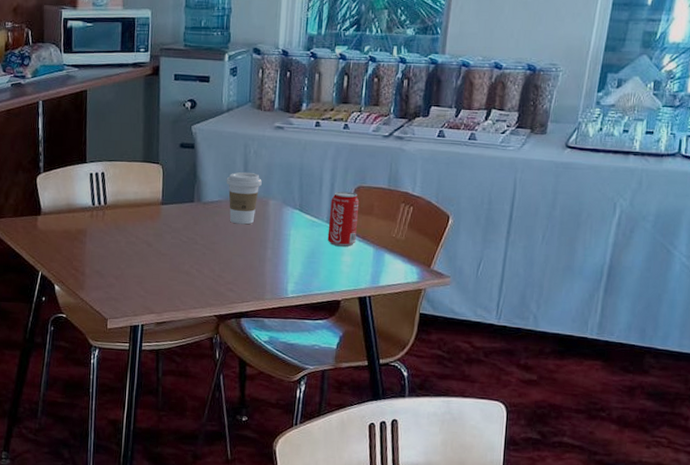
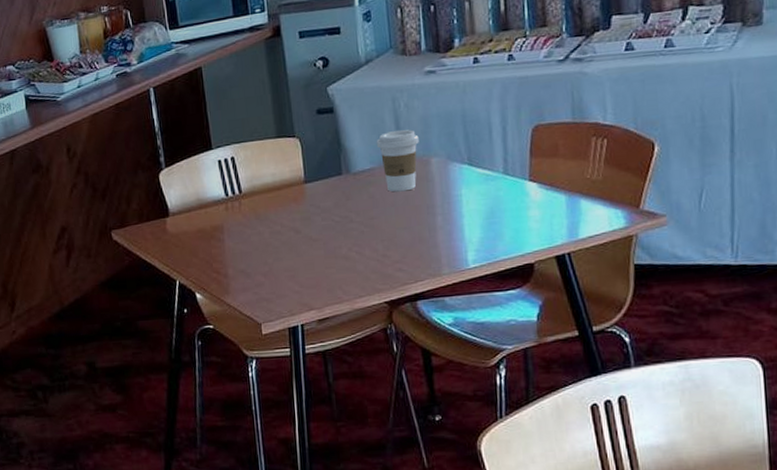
beverage can: present [327,191,360,247] -> none [505,133,542,201]

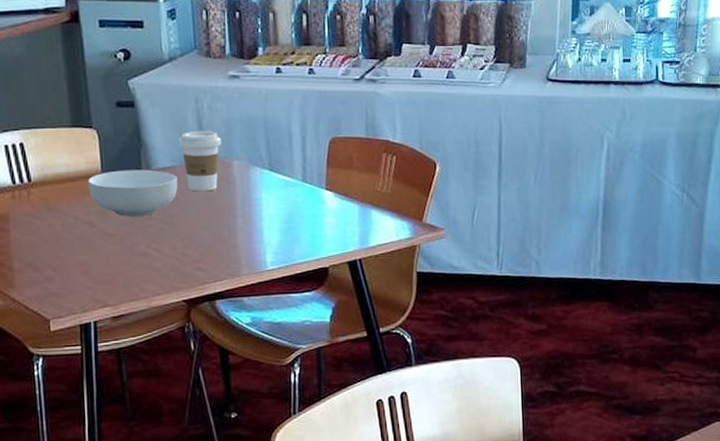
cereal bowl: none [292,173,377,222] -> present [87,169,178,218]

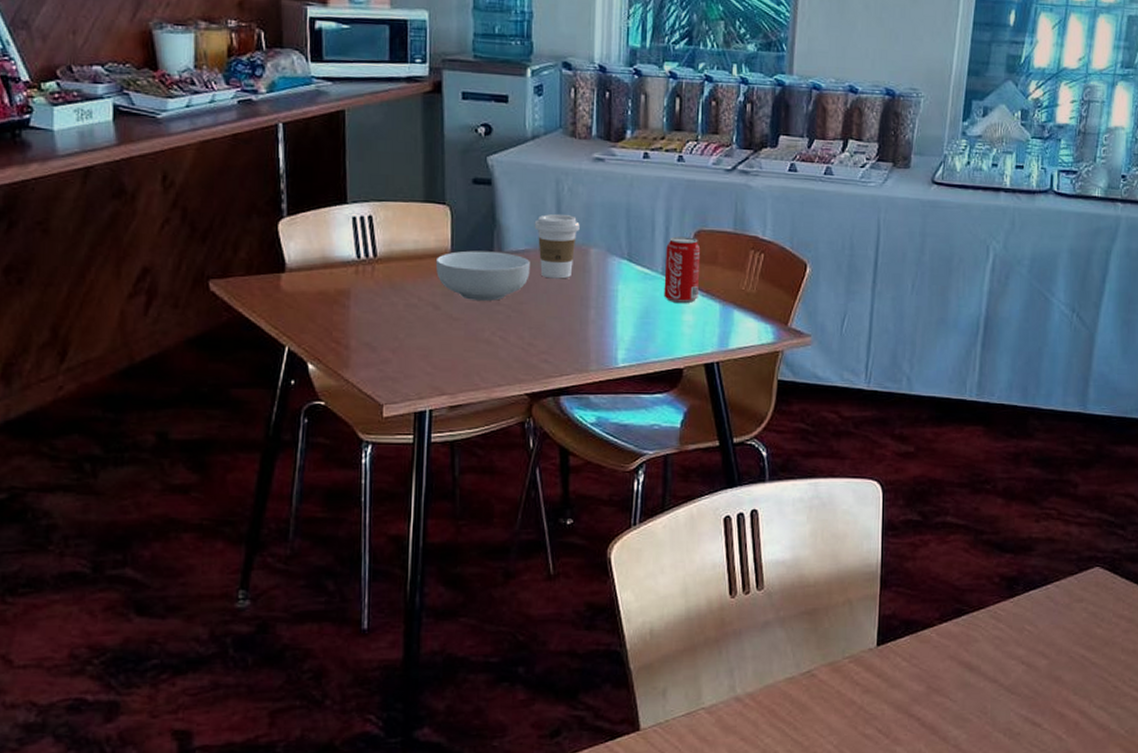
beverage can: none [304,144,337,208] -> present [664,236,701,304]

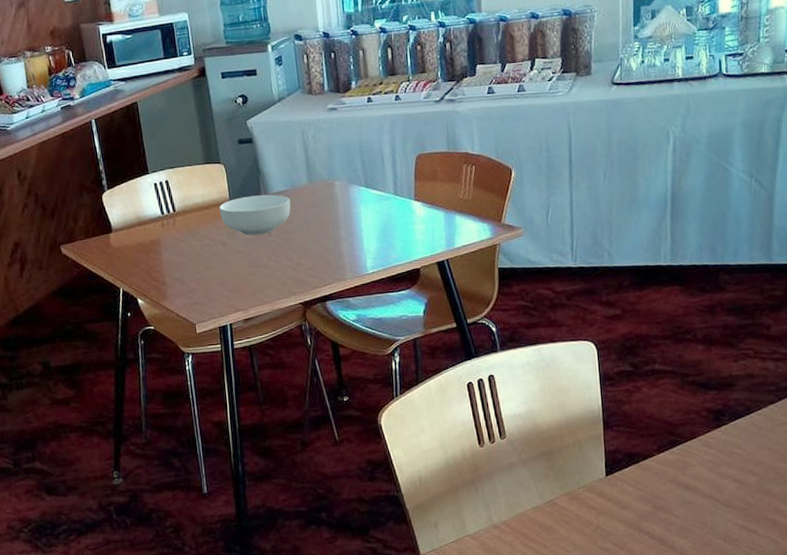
coffee cup: present [534,214,580,279] -> none [289,157,325,210]
beverage can: present [664,236,701,304] -> none [395,161,425,217]

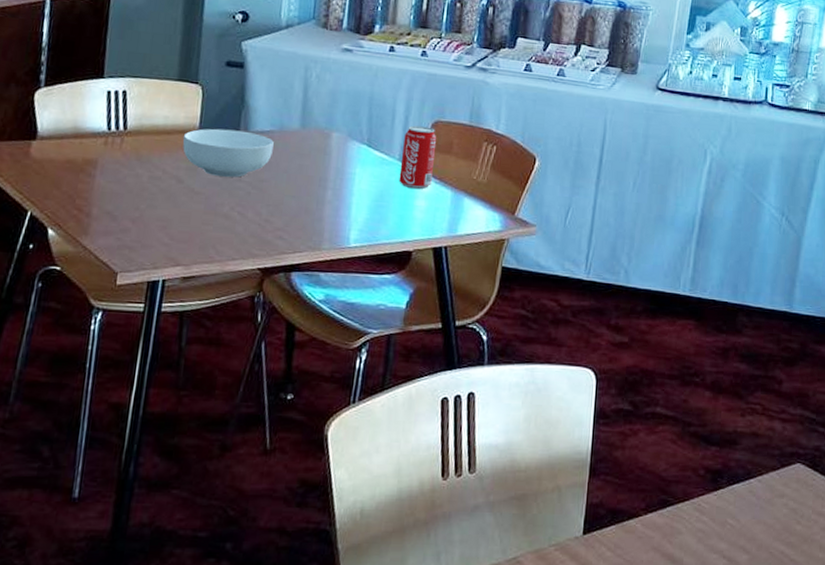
beverage can: none [395,161,425,217] -> present [399,125,437,190]

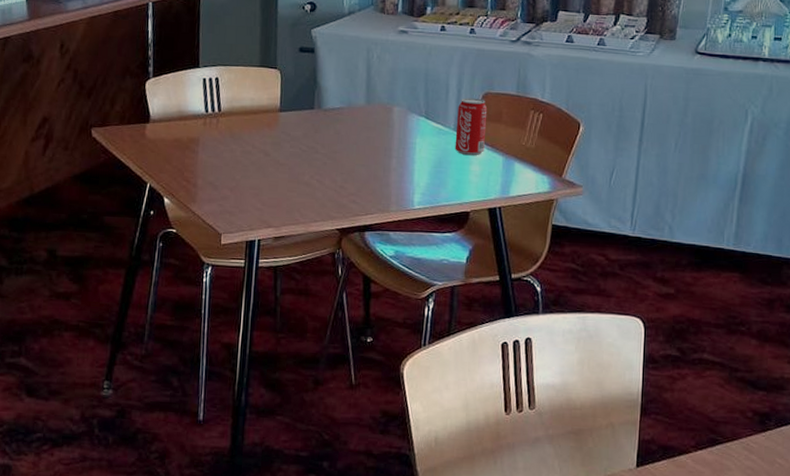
cereal bowl: present [182,128,274,178] -> none [267,107,344,150]

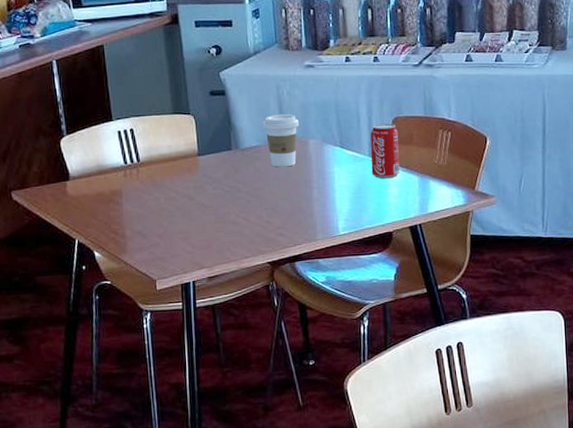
coffee cup: none [348,78,386,133] -> present [262,114,299,168]

